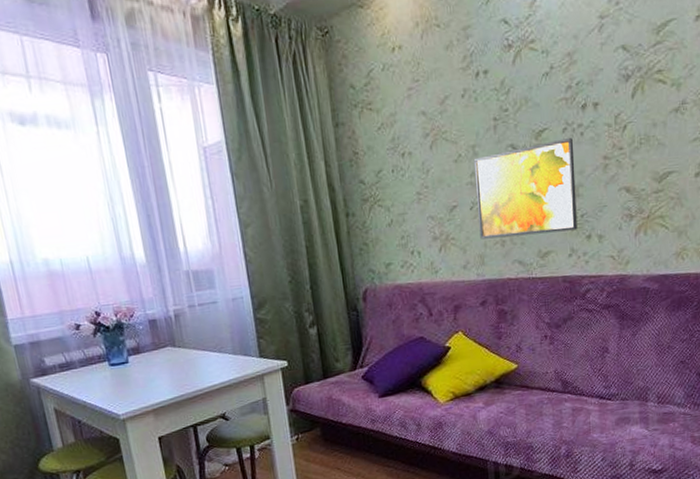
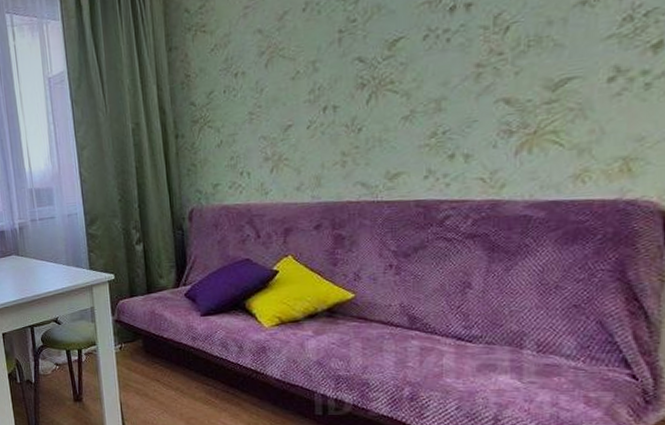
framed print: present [473,138,578,240] -> none [313,46,437,160]

